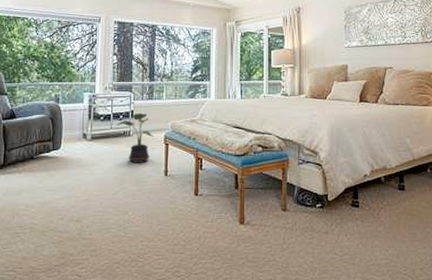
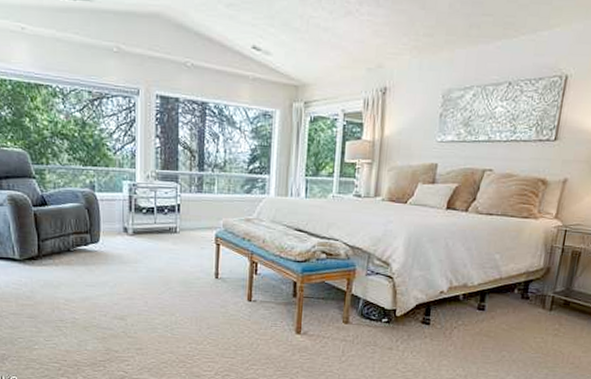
potted plant: present [117,113,154,163] -> none [161,208,204,263]

